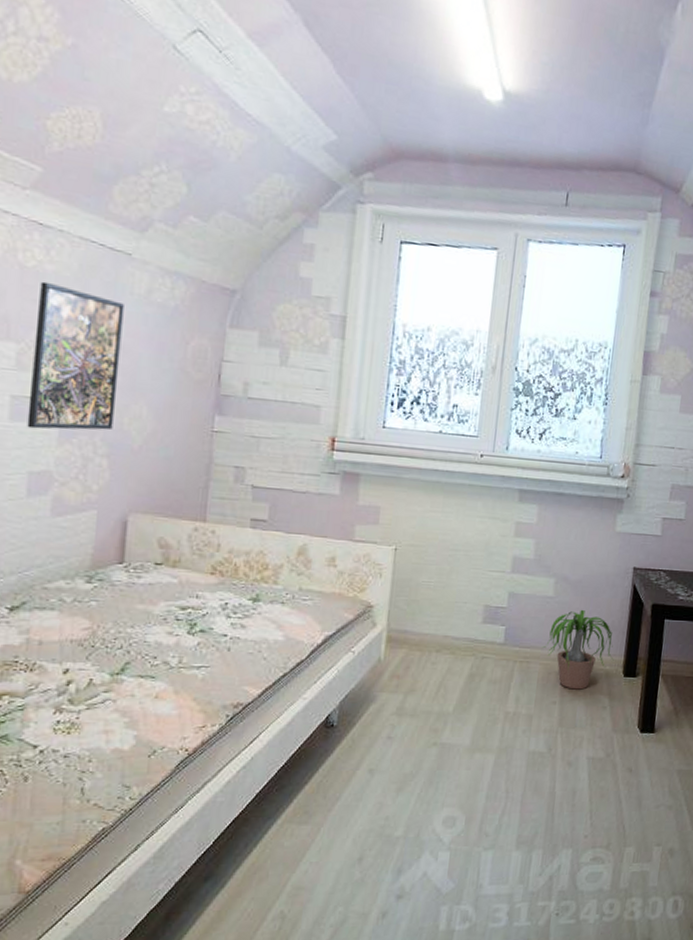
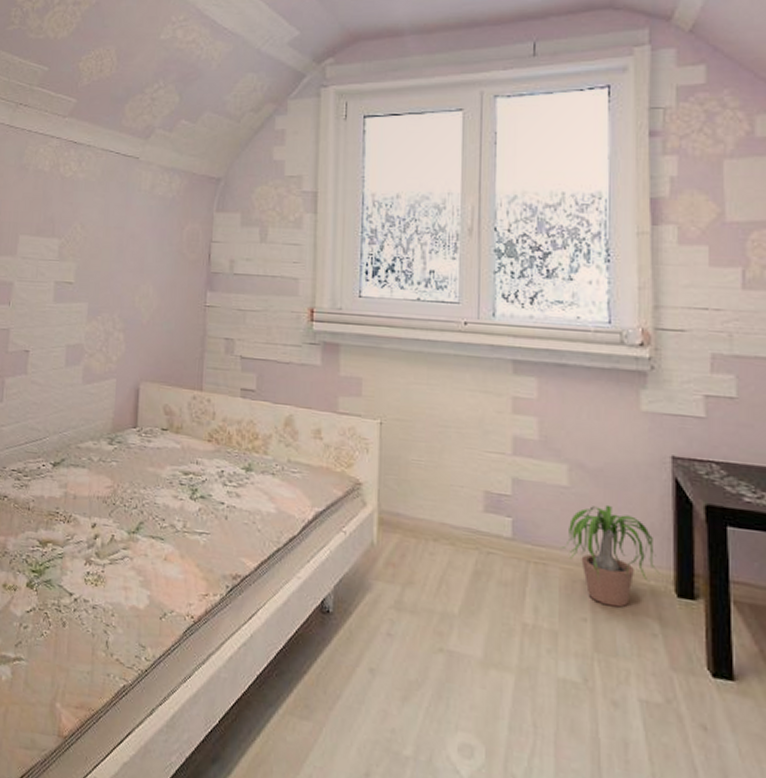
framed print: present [27,281,124,430] -> none [66,187,134,309]

